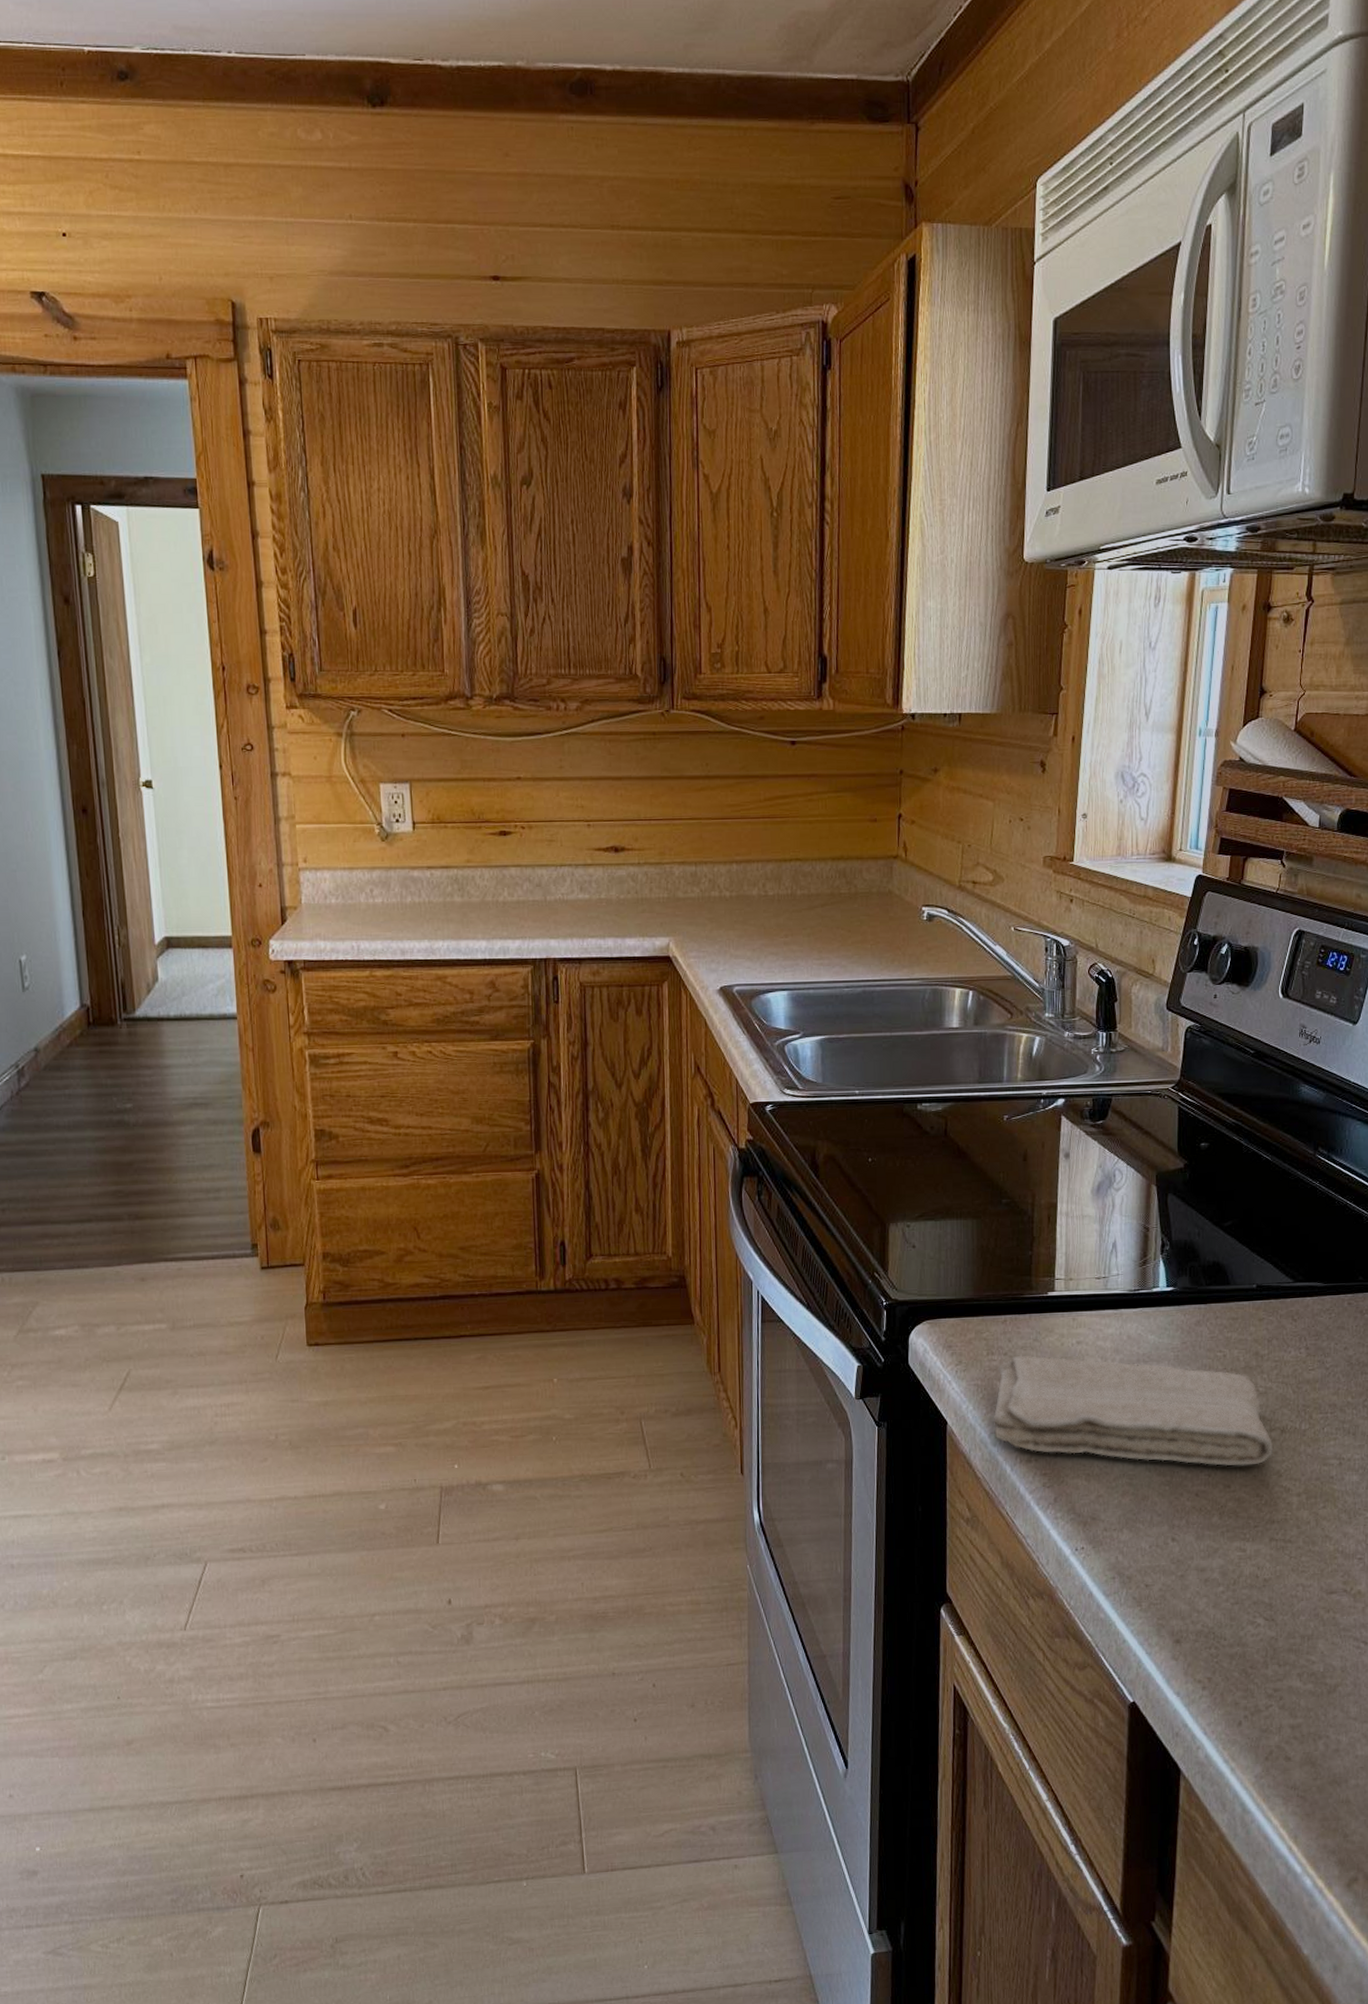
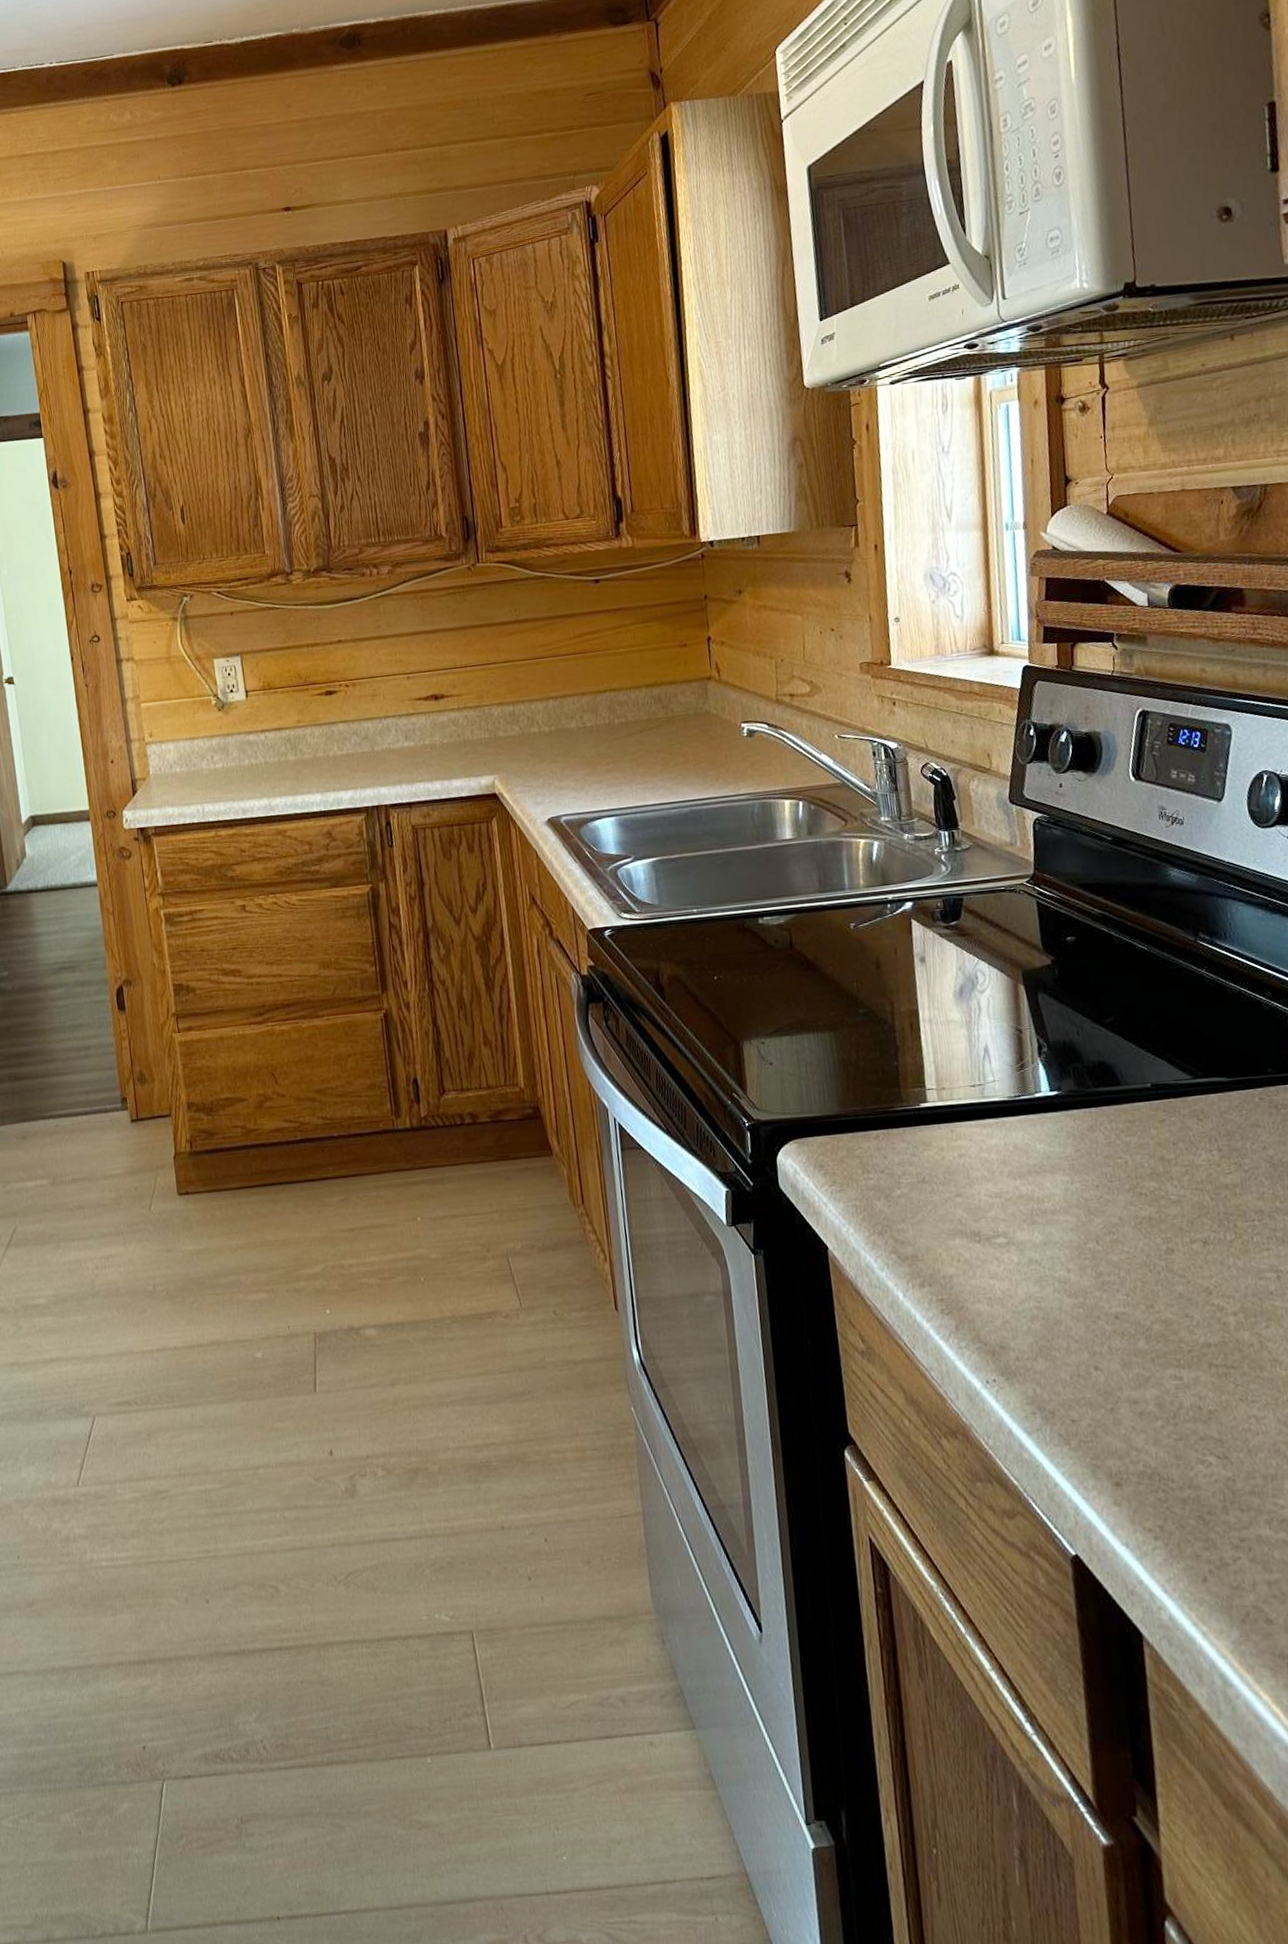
washcloth: present [994,1356,1274,1466] -> none [875,1172,1198,1284]

